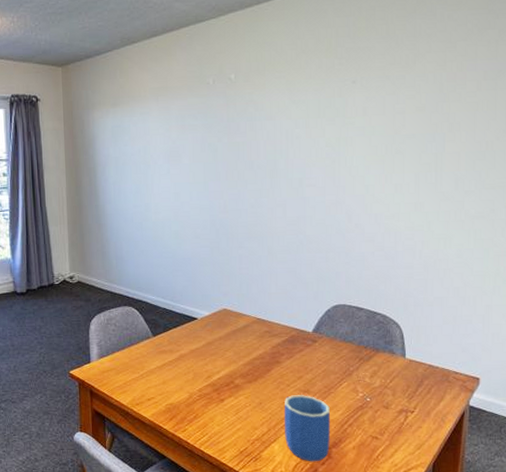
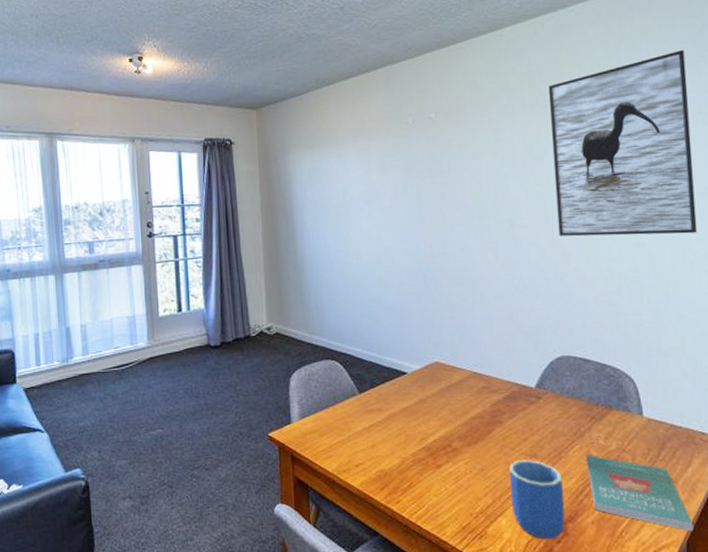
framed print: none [344,16,477,196] -> present [548,50,698,237]
book: none [352,390,441,456] -> present [586,454,695,532]

